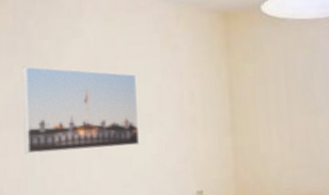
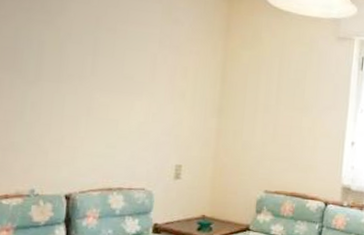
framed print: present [21,66,140,154] -> none [16,12,135,110]

